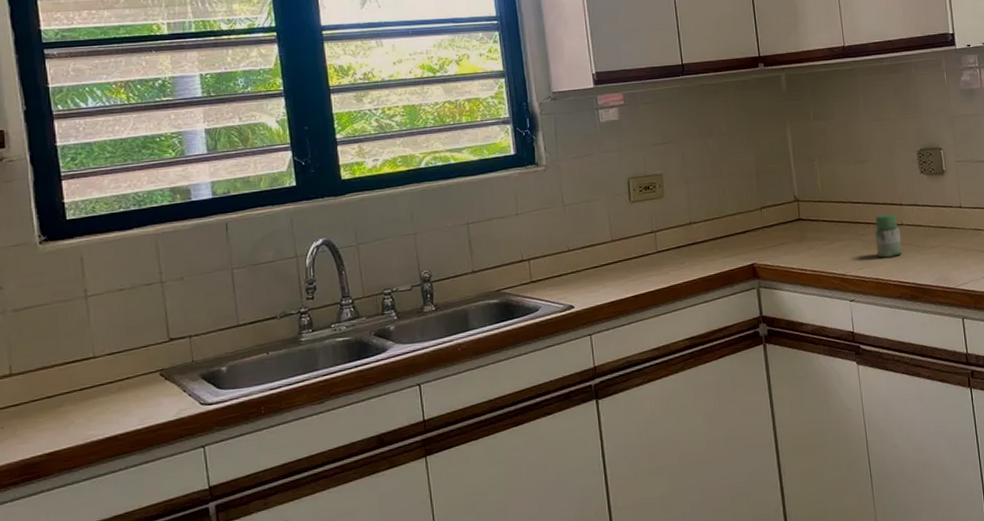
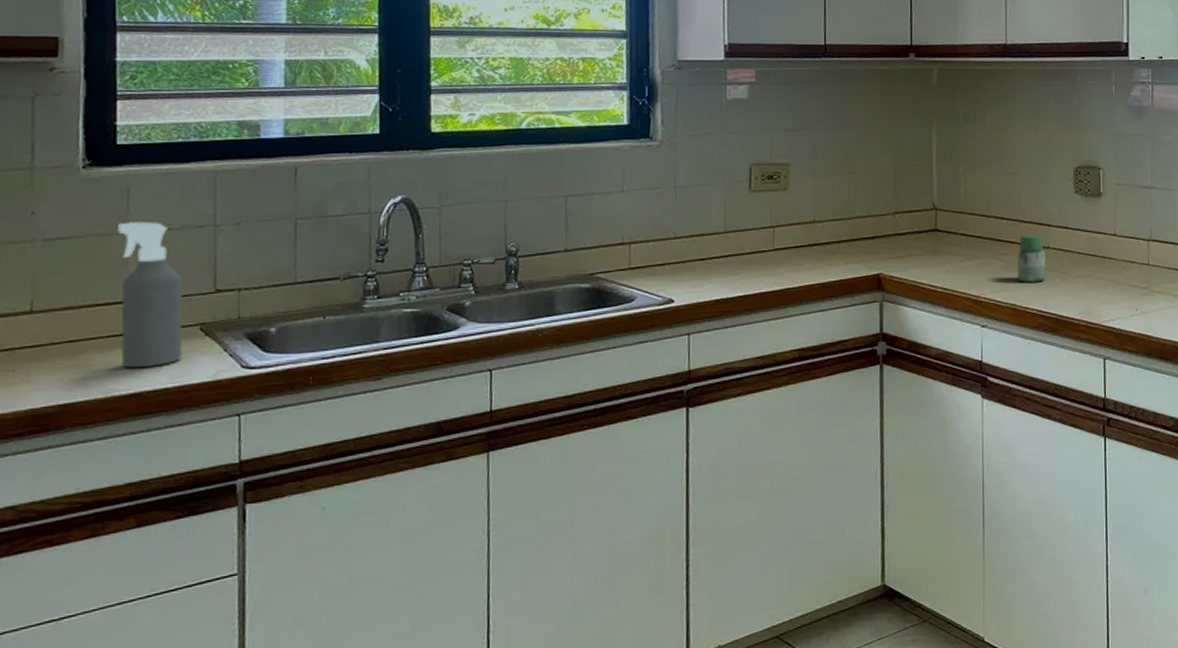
spray bottle: none [77,284,147,416] -> present [118,222,183,369]

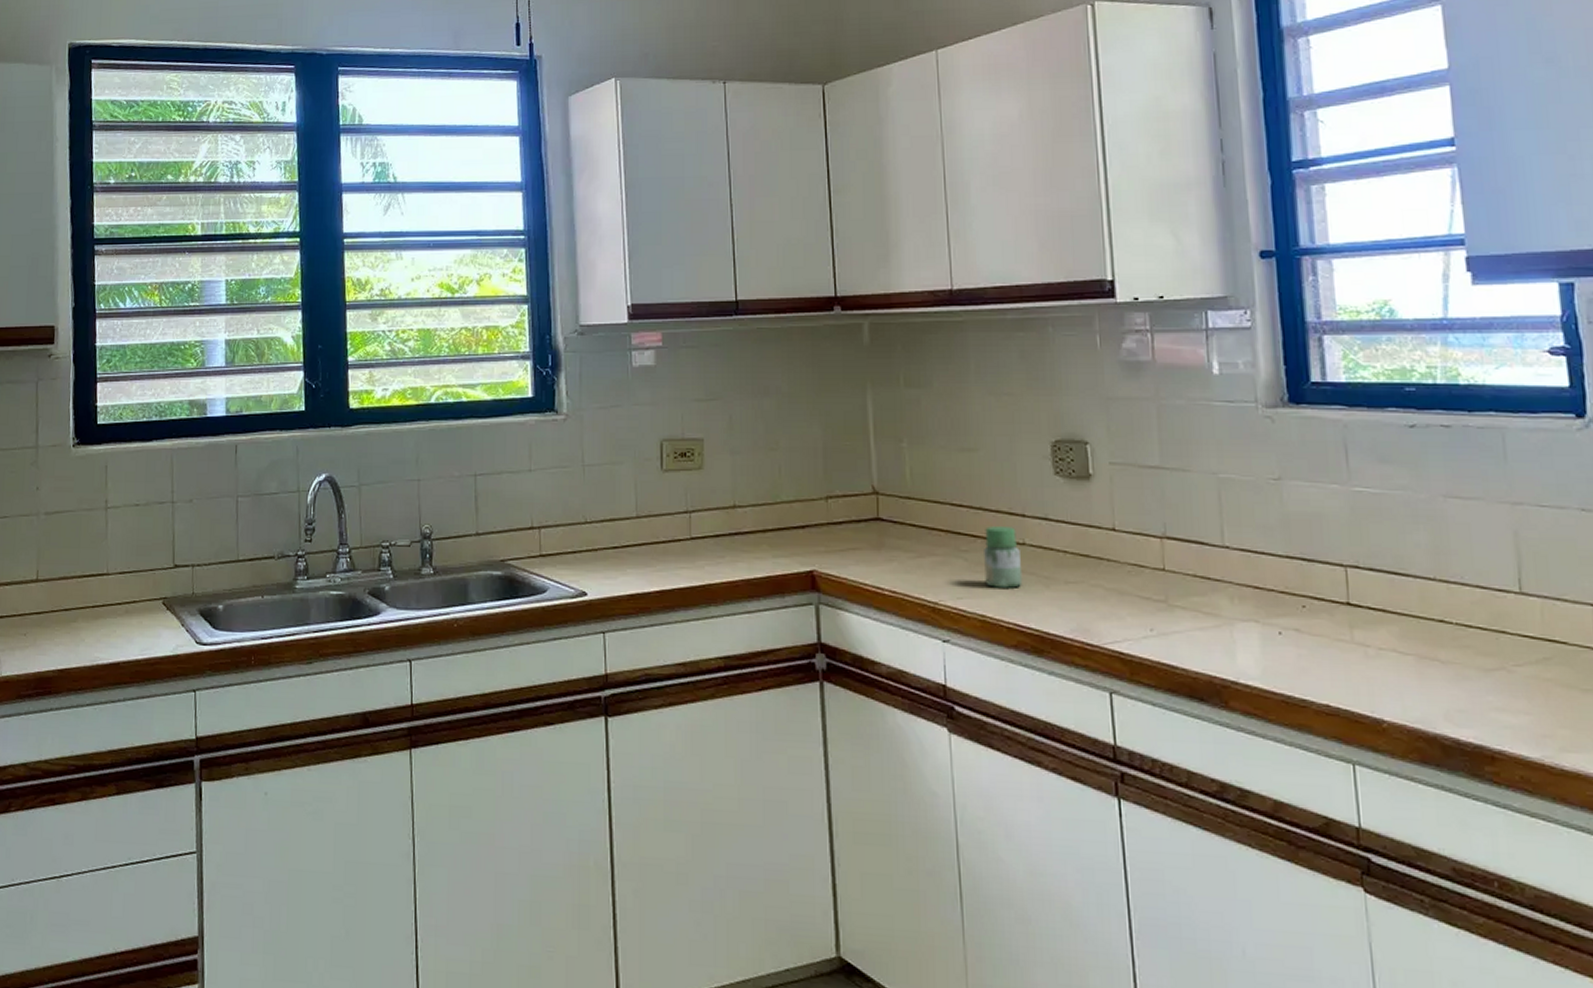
spray bottle: present [118,222,183,369] -> none [99,497,150,639]

